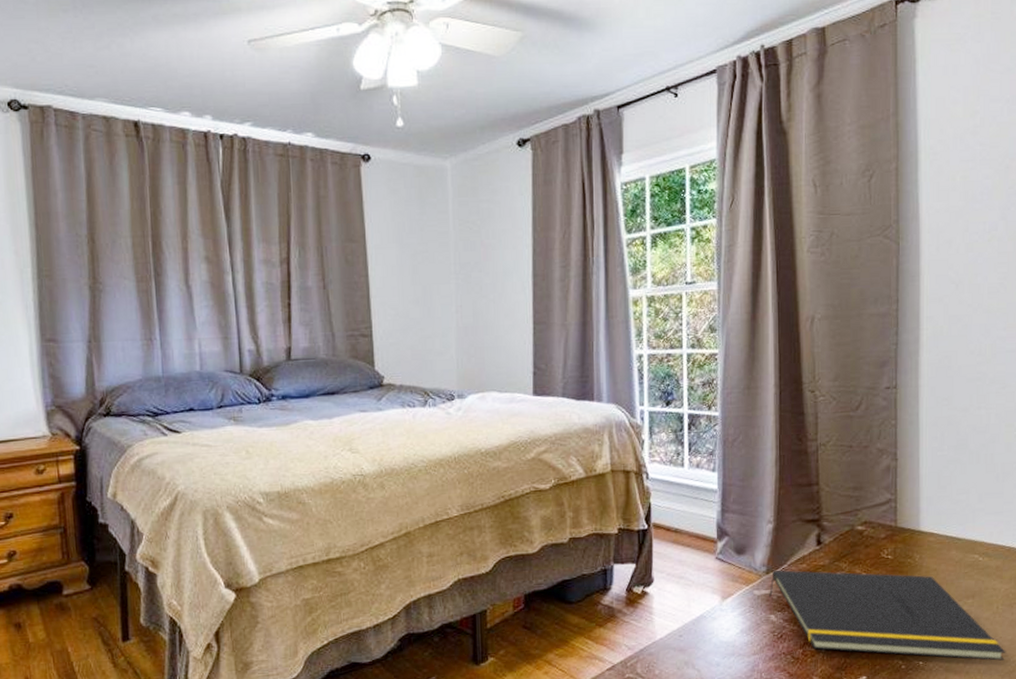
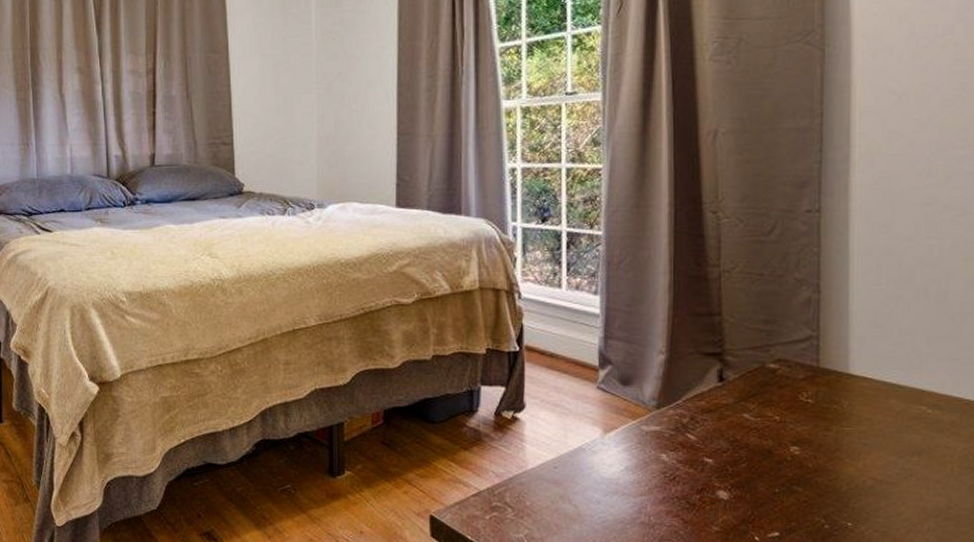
notepad: present [769,570,1006,661] -> none [660,405,964,532]

